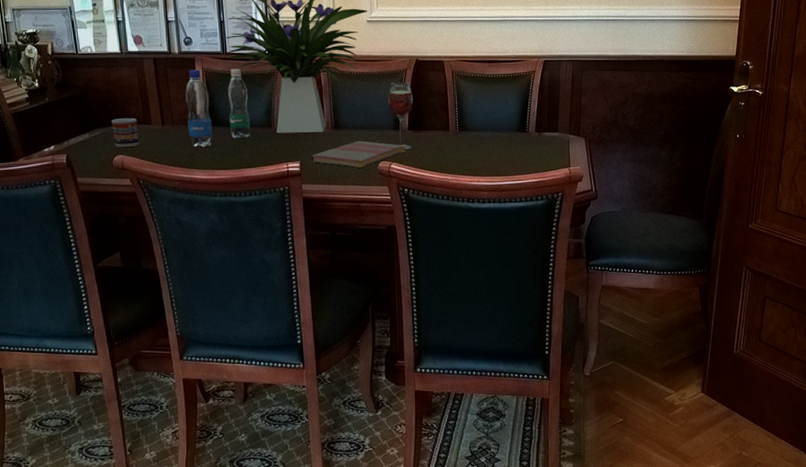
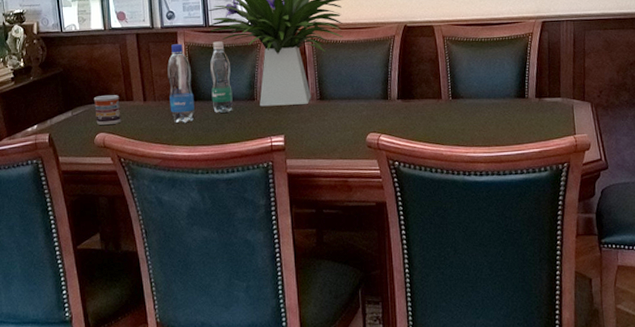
binder: present [311,141,406,169] -> none [295,112,396,142]
wineglass: present [387,81,414,150] -> none [375,48,403,121]

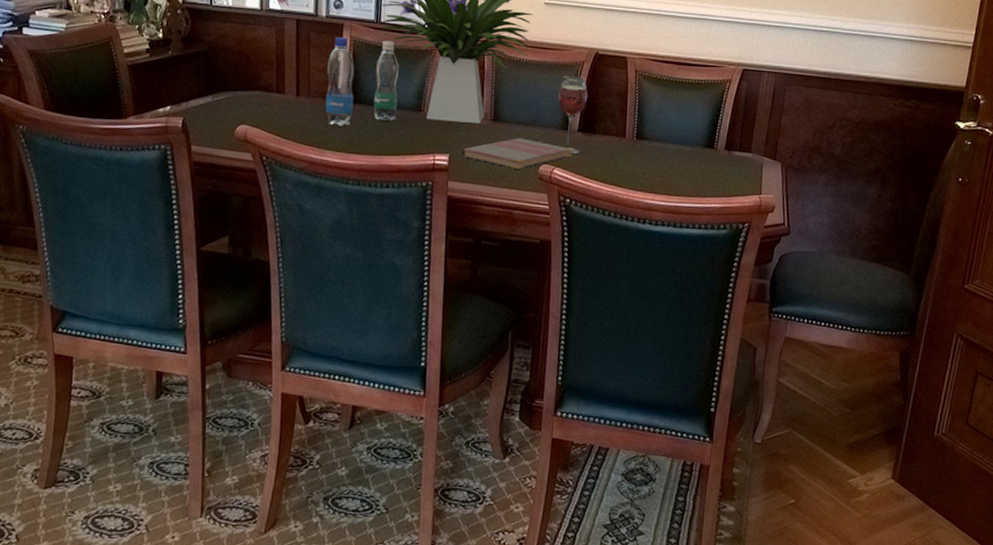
cup: present [93,95,122,126] -> none [239,83,270,118]
binder: none [295,112,396,142] -> present [462,138,573,170]
wineglass: none [375,48,403,121] -> present [557,75,588,155]

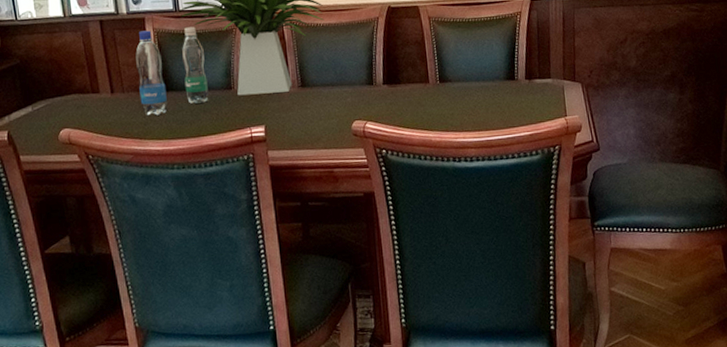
binder: present [462,138,573,170] -> none [276,99,382,130]
wineglass: present [557,75,588,155] -> none [358,31,388,107]

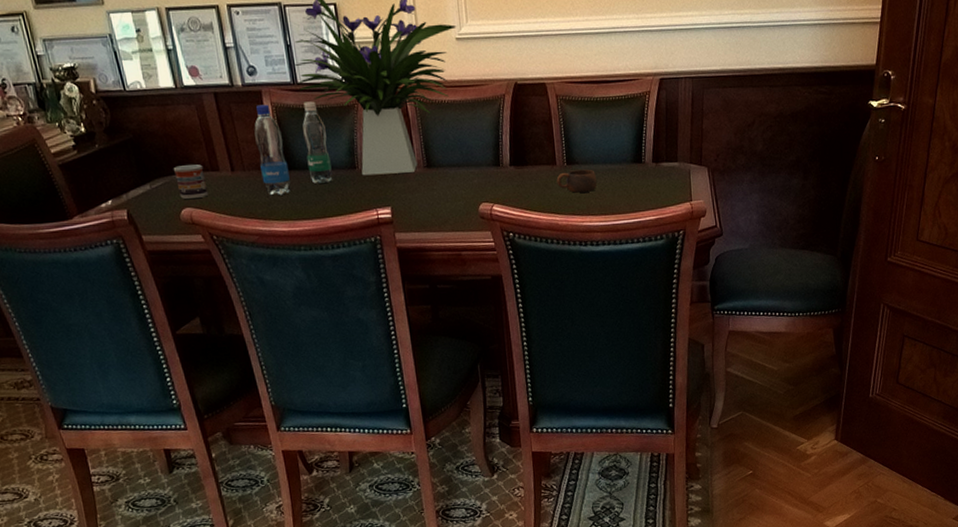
cup: none [55,87,88,120] -> present [173,164,209,199]
cup: none [429,86,471,110] -> present [556,169,597,193]

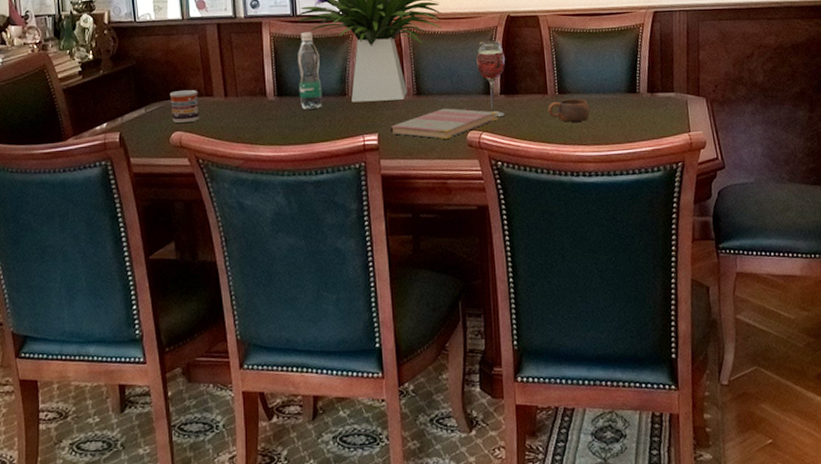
bottle: present [253,104,291,196] -> none [250,34,281,121]
binder: none [402,180,509,213] -> present [390,108,498,140]
wineglass: none [484,109,515,190] -> present [476,40,506,118]

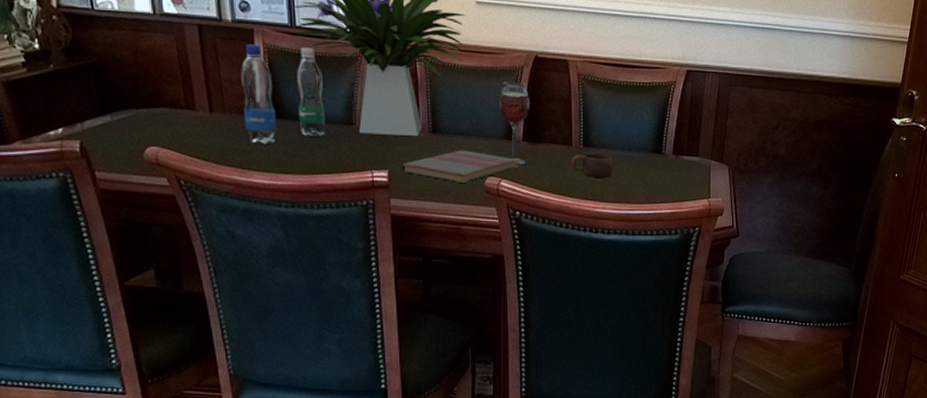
cup: present [169,90,200,123] -> none [140,99,180,138]
bottle: none [250,34,281,121] -> present [239,44,277,145]

